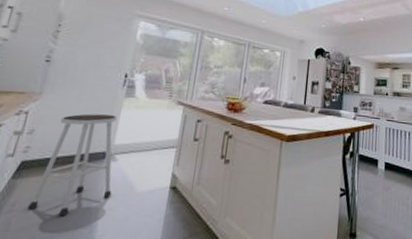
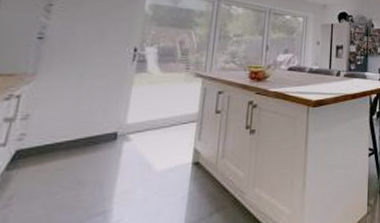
stool: present [27,113,118,217] -> none [26,93,128,206]

